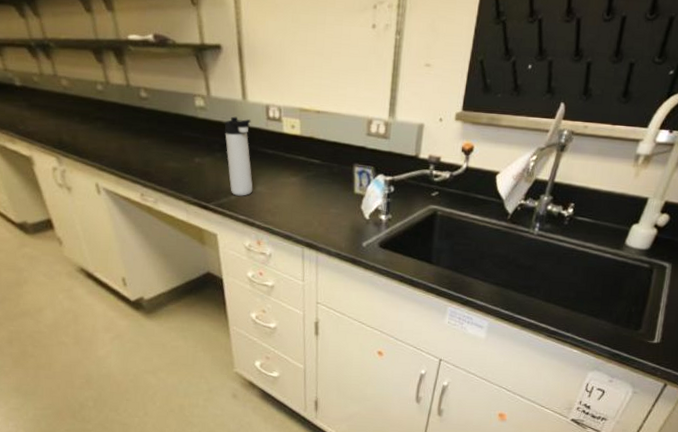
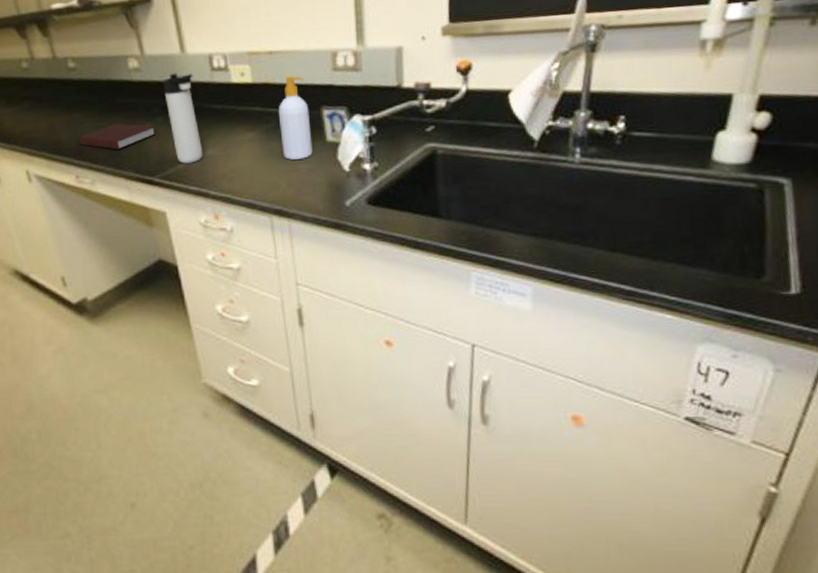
notebook: none [146,153,214,176] -> present [79,123,156,150]
soap bottle: none [318,134,344,205] -> present [278,75,313,160]

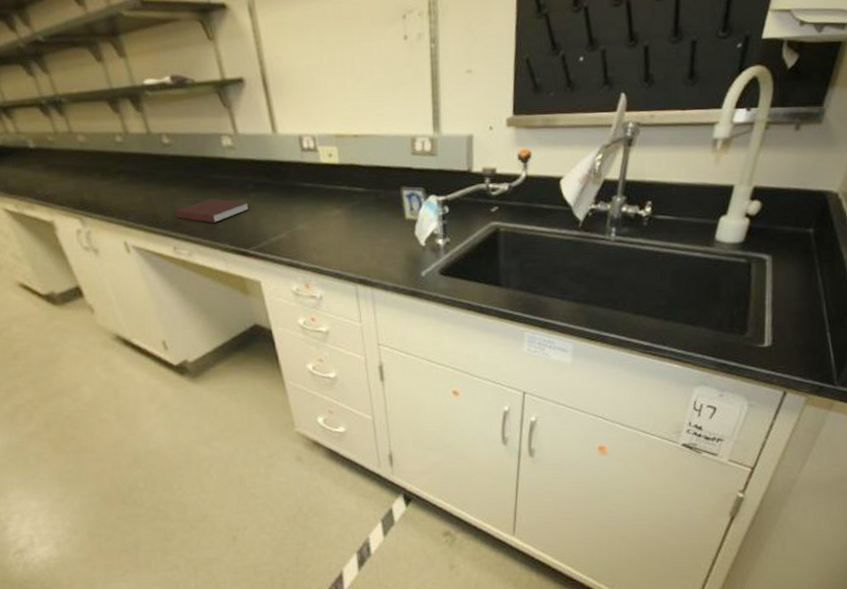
thermos bottle: present [163,73,203,164] -> none [256,152,295,237]
soap bottle: present [278,75,313,160] -> none [362,158,393,235]

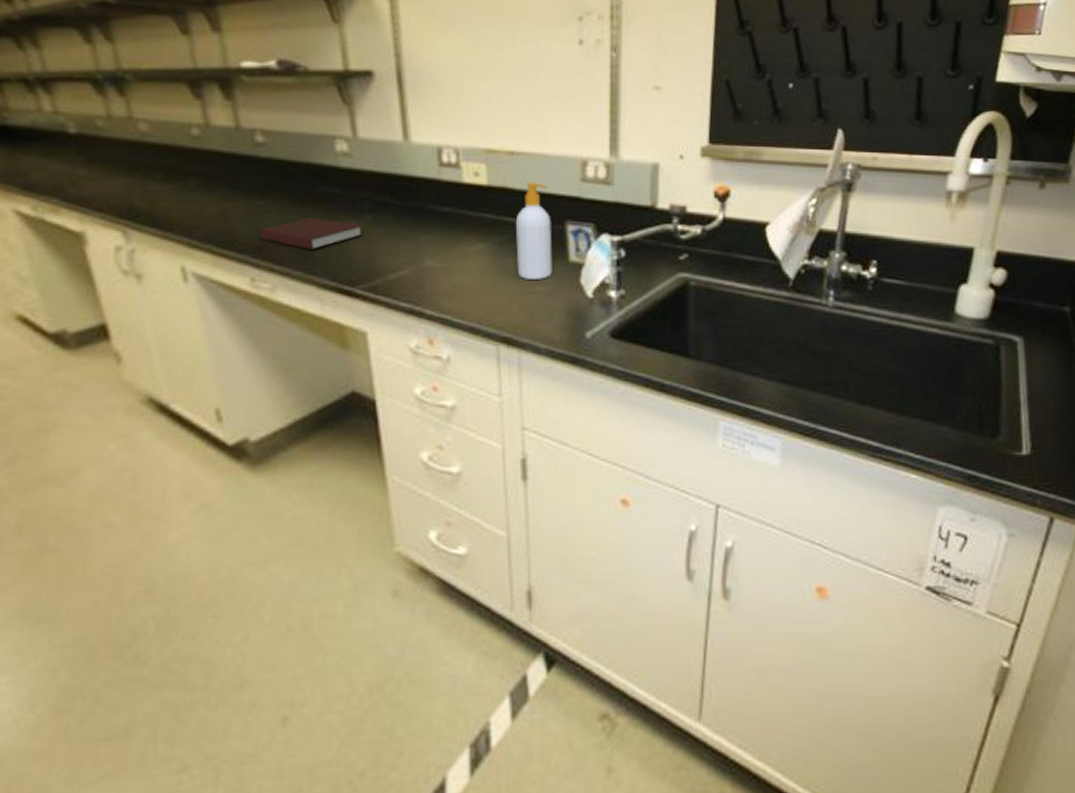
soap bottle: none [362,158,393,235] -> present [515,181,553,279]

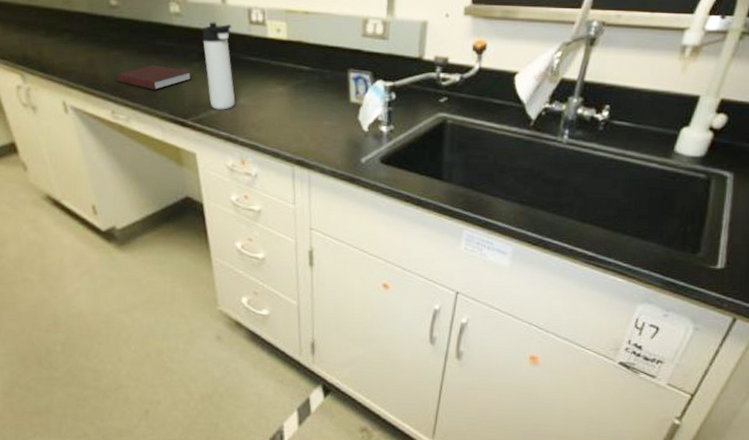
thermos bottle: none [377,163,421,274] -> present [202,22,236,110]
soap bottle: present [515,181,553,279] -> none [308,37,337,116]

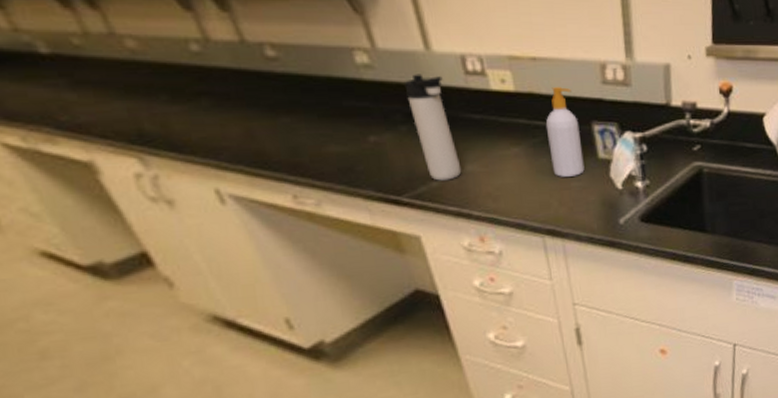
notebook: present [117,65,192,90] -> none [292,132,400,164]
soap bottle: none [308,37,337,116] -> present [545,86,585,177]

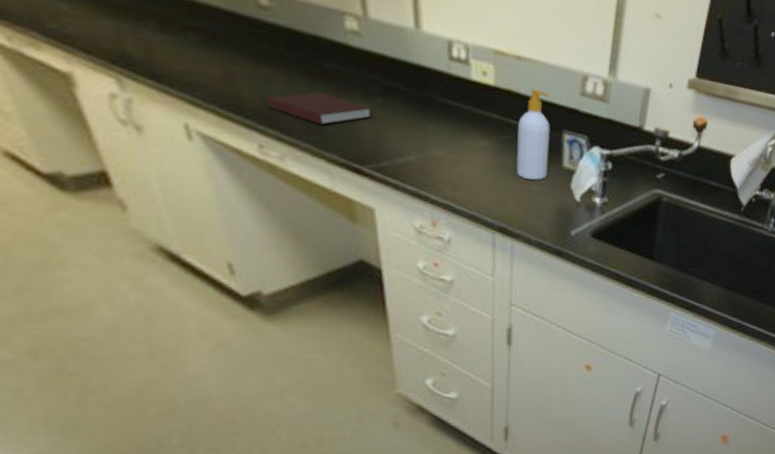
notebook: none [292,132,400,164] -> present [267,92,372,125]
thermos bottle: present [404,74,462,181] -> none [388,49,428,160]

